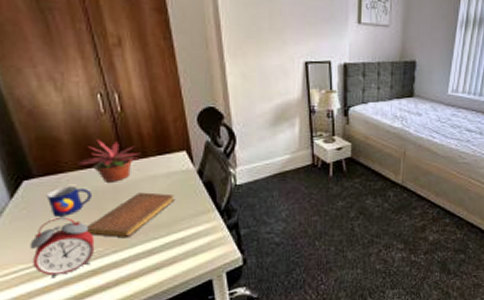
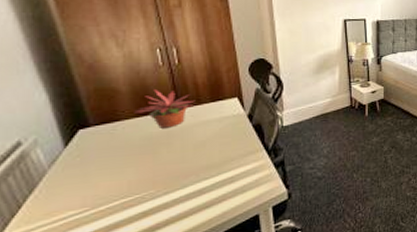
alarm clock: present [30,217,95,279] -> none [81,163,147,223]
mug: present [46,186,91,216] -> none [101,133,146,162]
notebook: present [87,192,176,238] -> none [140,136,227,180]

